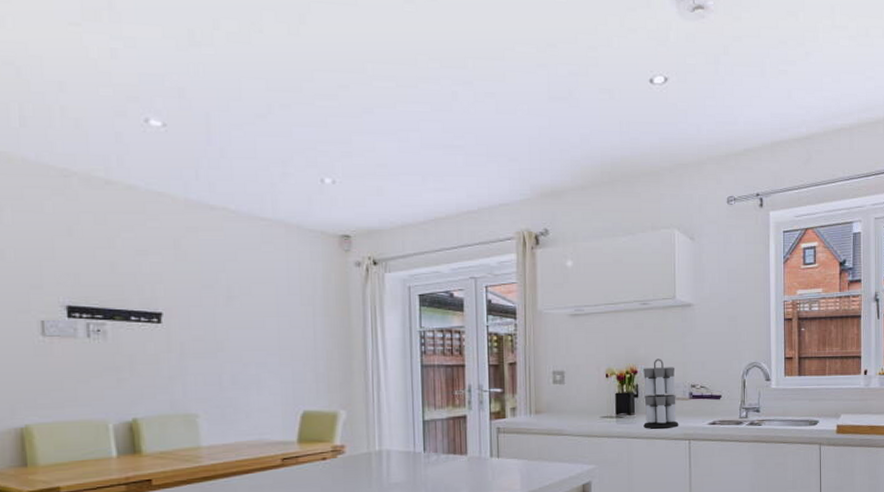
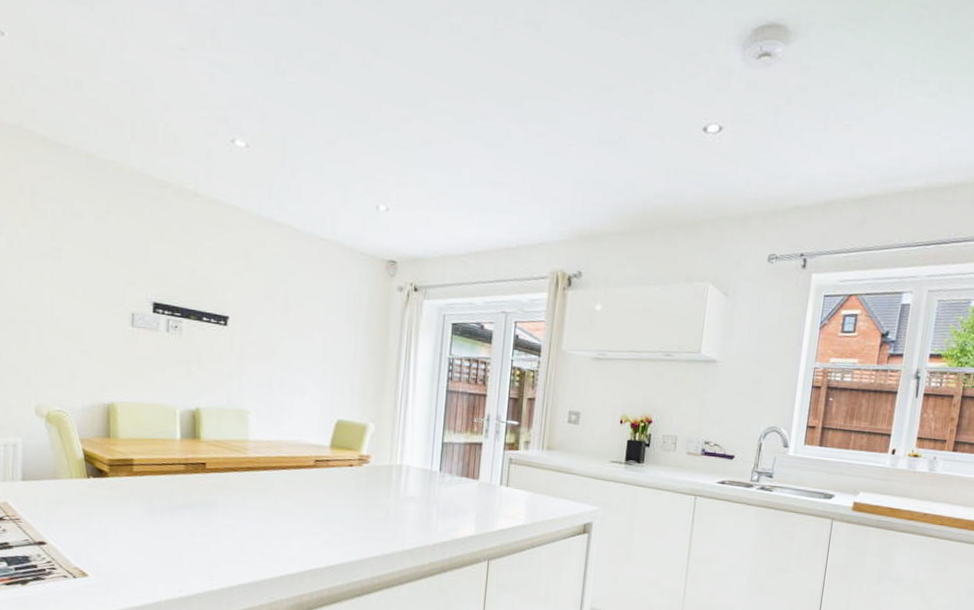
spice rack: present [643,359,679,429] -> none [651,411,691,482]

